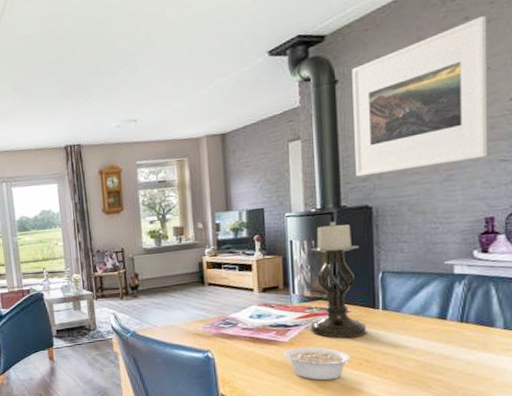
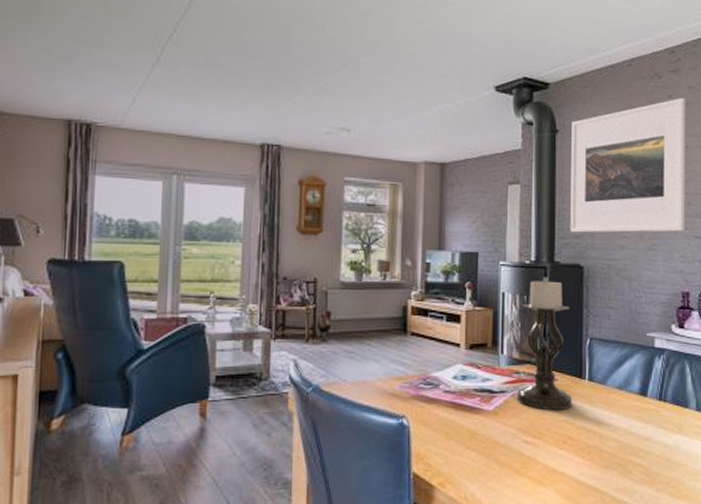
legume: present [284,347,353,381] -> none [487,418,558,460]

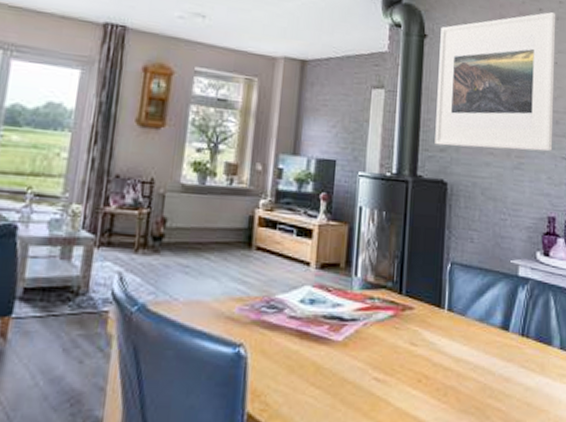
candle holder: present [516,276,573,411] -> none [369,191,430,344]

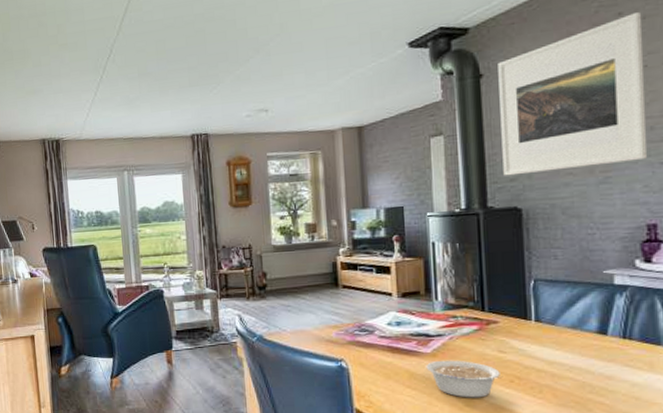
legume: none [334,351,412,401] -> present [426,360,503,398]

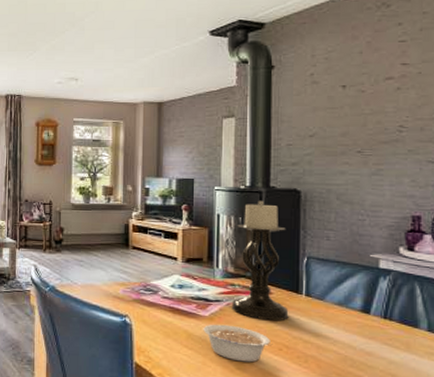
candle holder: none [455,223,519,352] -> present [231,200,289,321]
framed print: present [498,11,648,176] -> none [286,23,419,160]

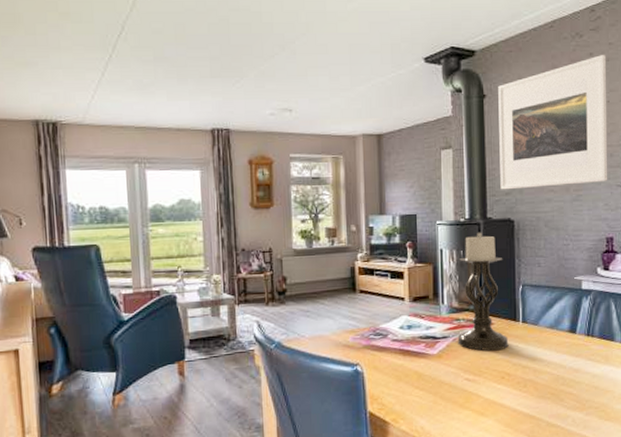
legume: present [203,324,273,363] -> none [432,360,496,396]
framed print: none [286,23,419,160] -> present [498,54,608,190]

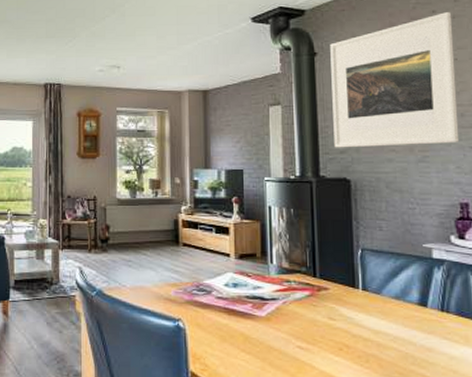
candle holder: present [457,232,509,351] -> none [288,190,347,319]

